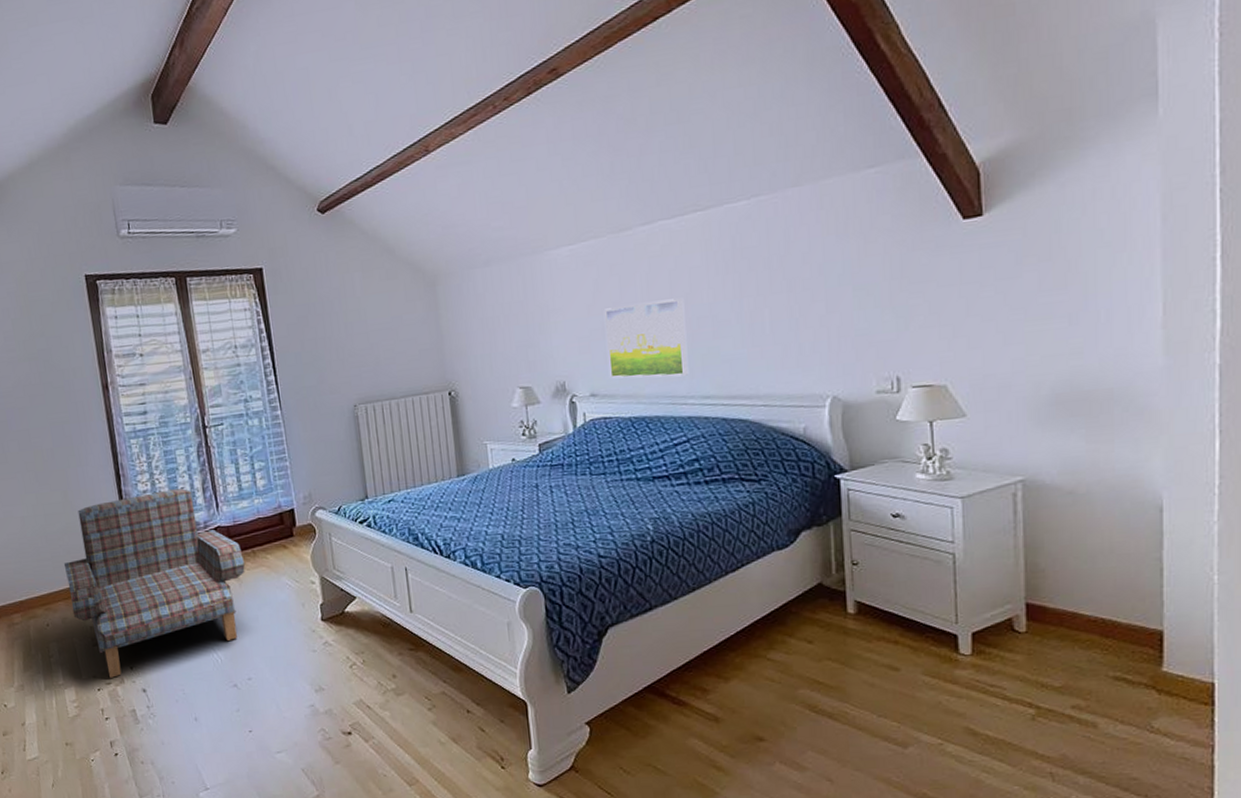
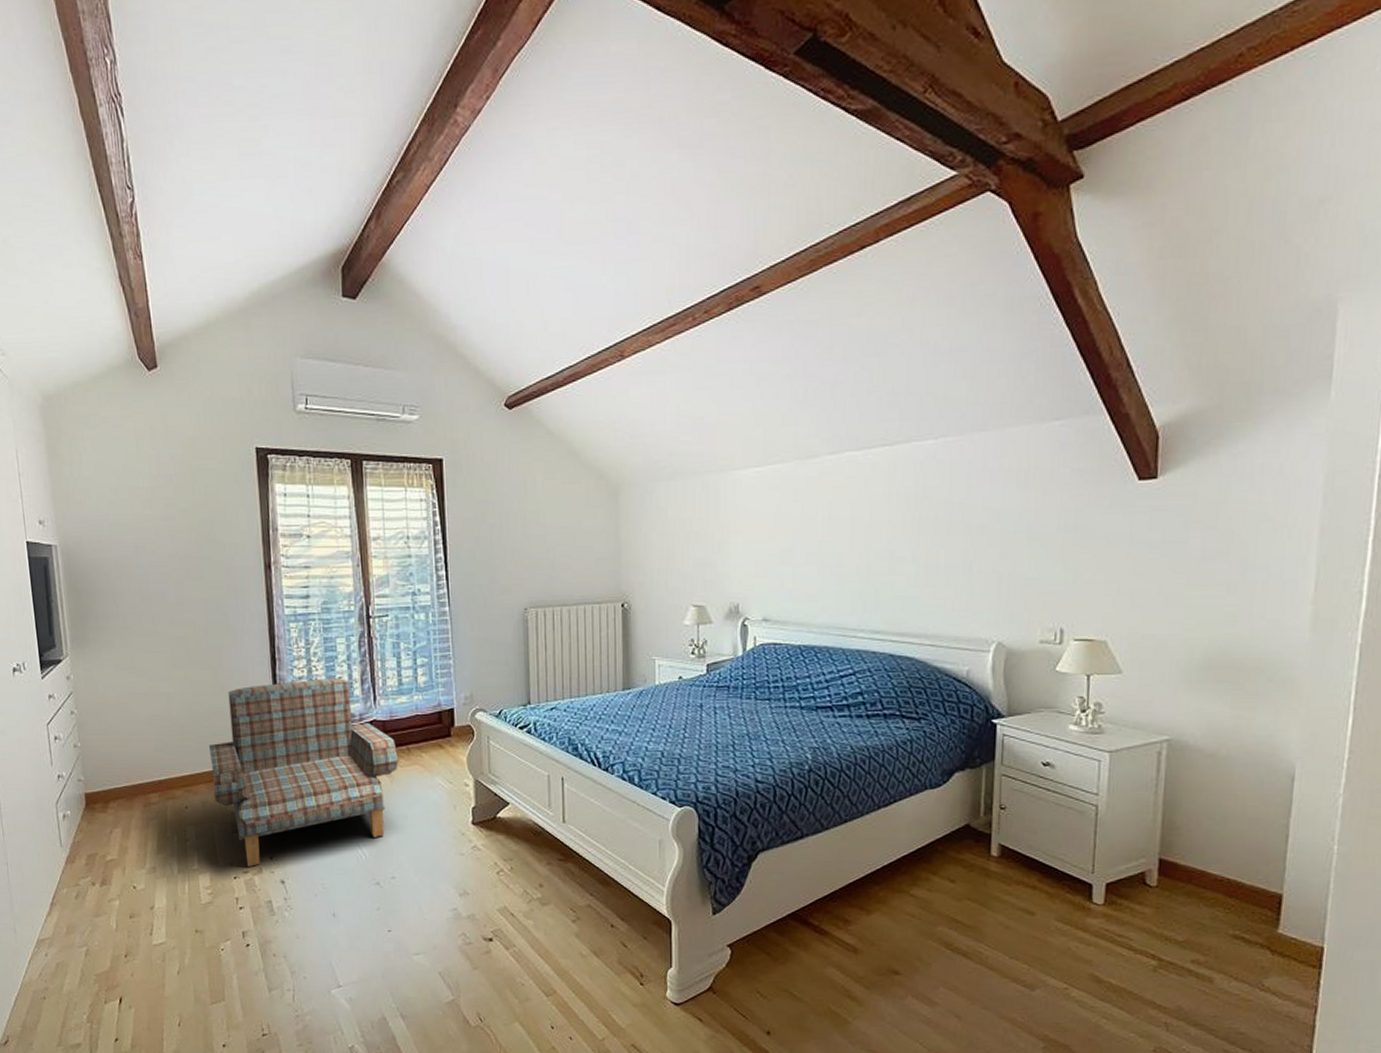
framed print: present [605,298,689,379] -> none [783,531,863,609]

